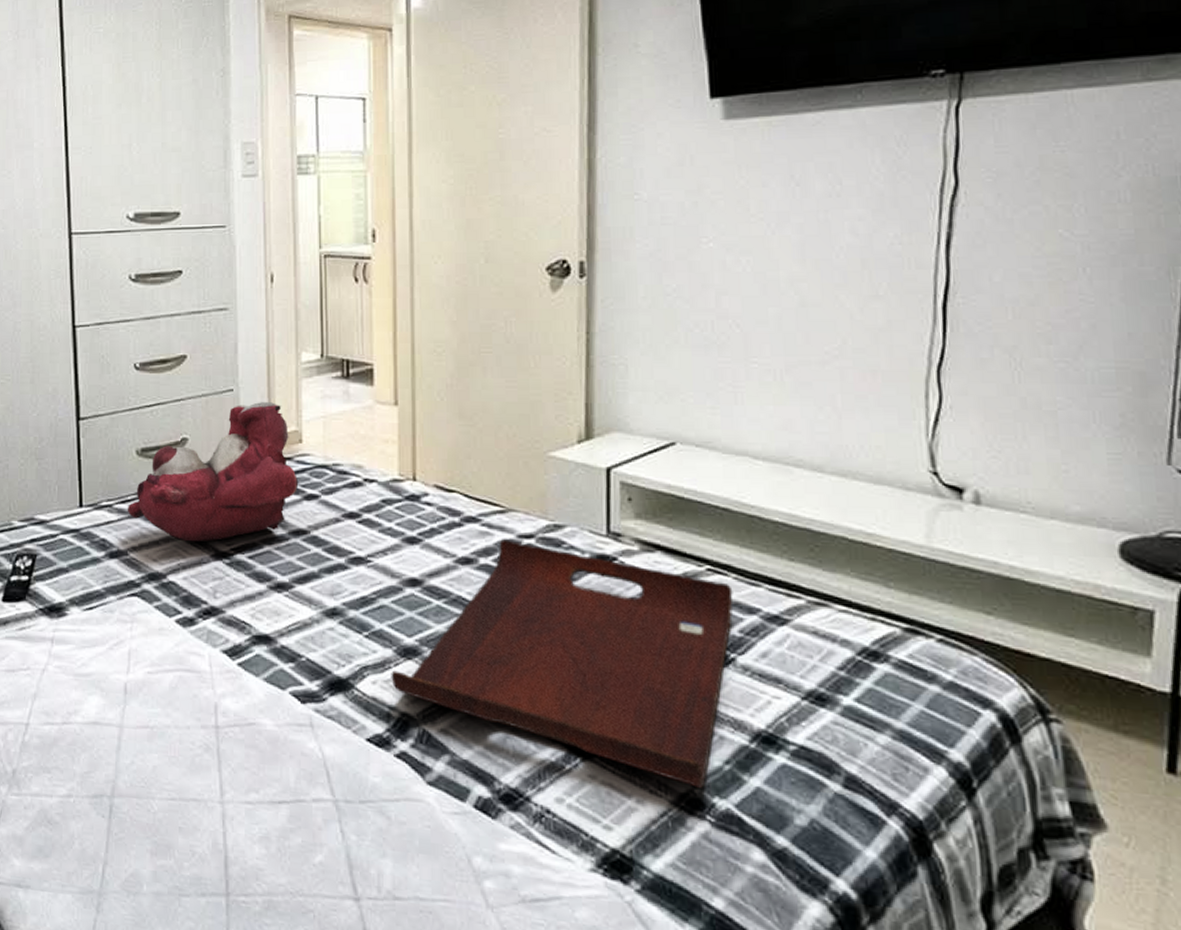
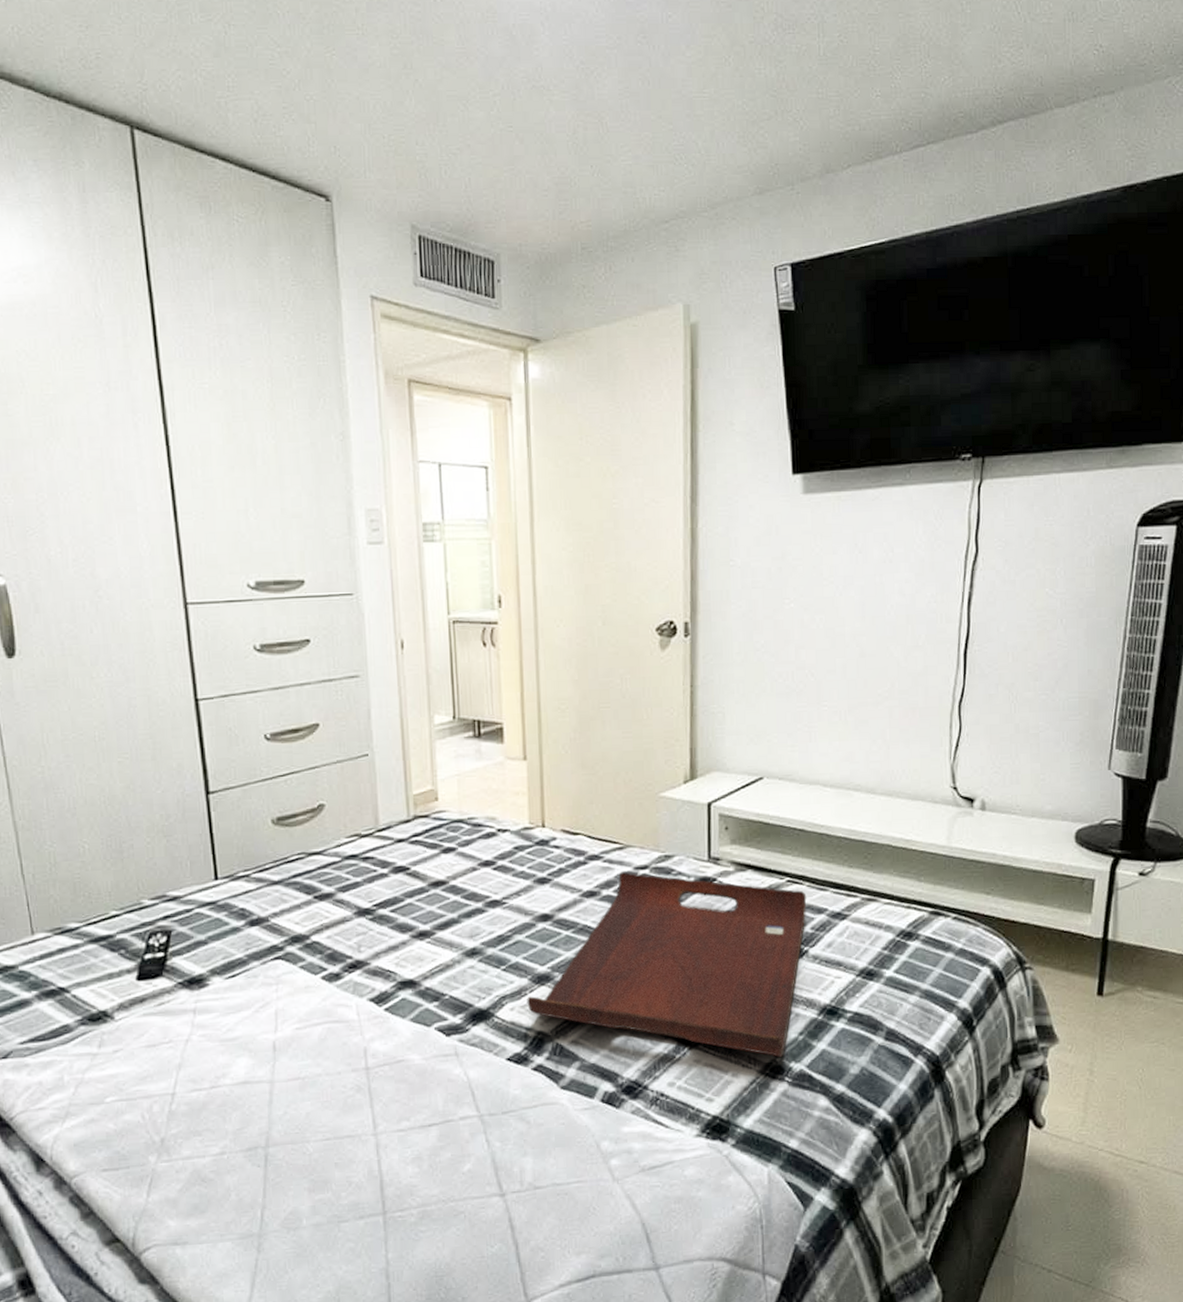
teddy bear: present [127,402,299,542] -> none [265,764,437,903]

